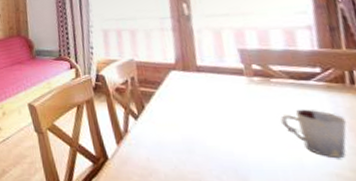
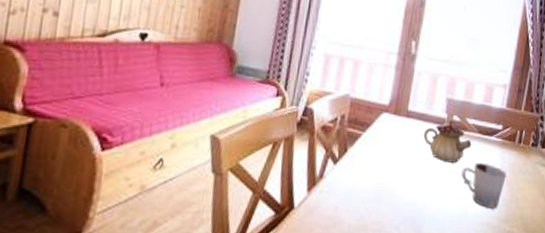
teapot: none [221,69,285,111] -> present [423,119,472,163]

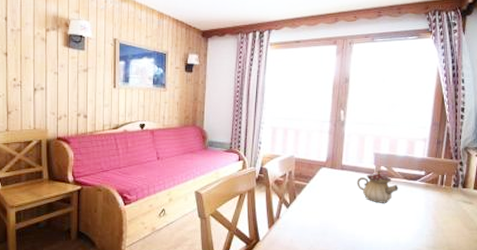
cup: present [461,162,507,208] -> none [392,202,432,238]

